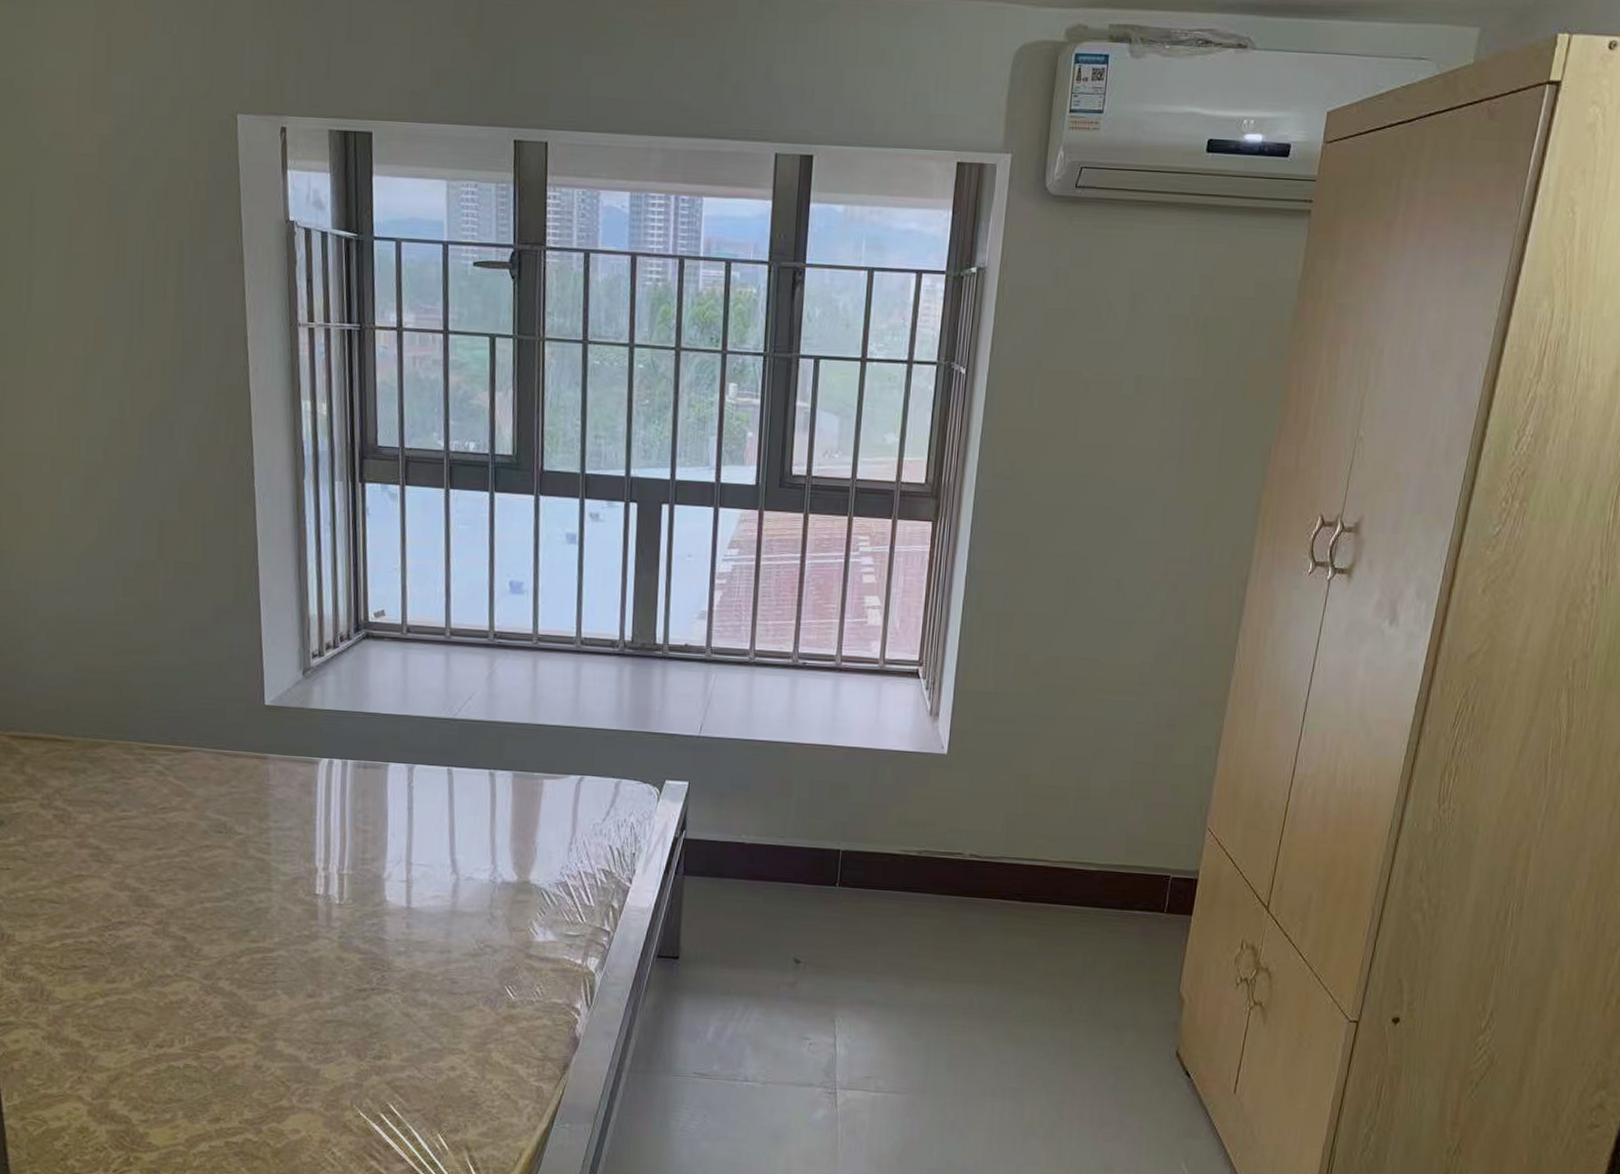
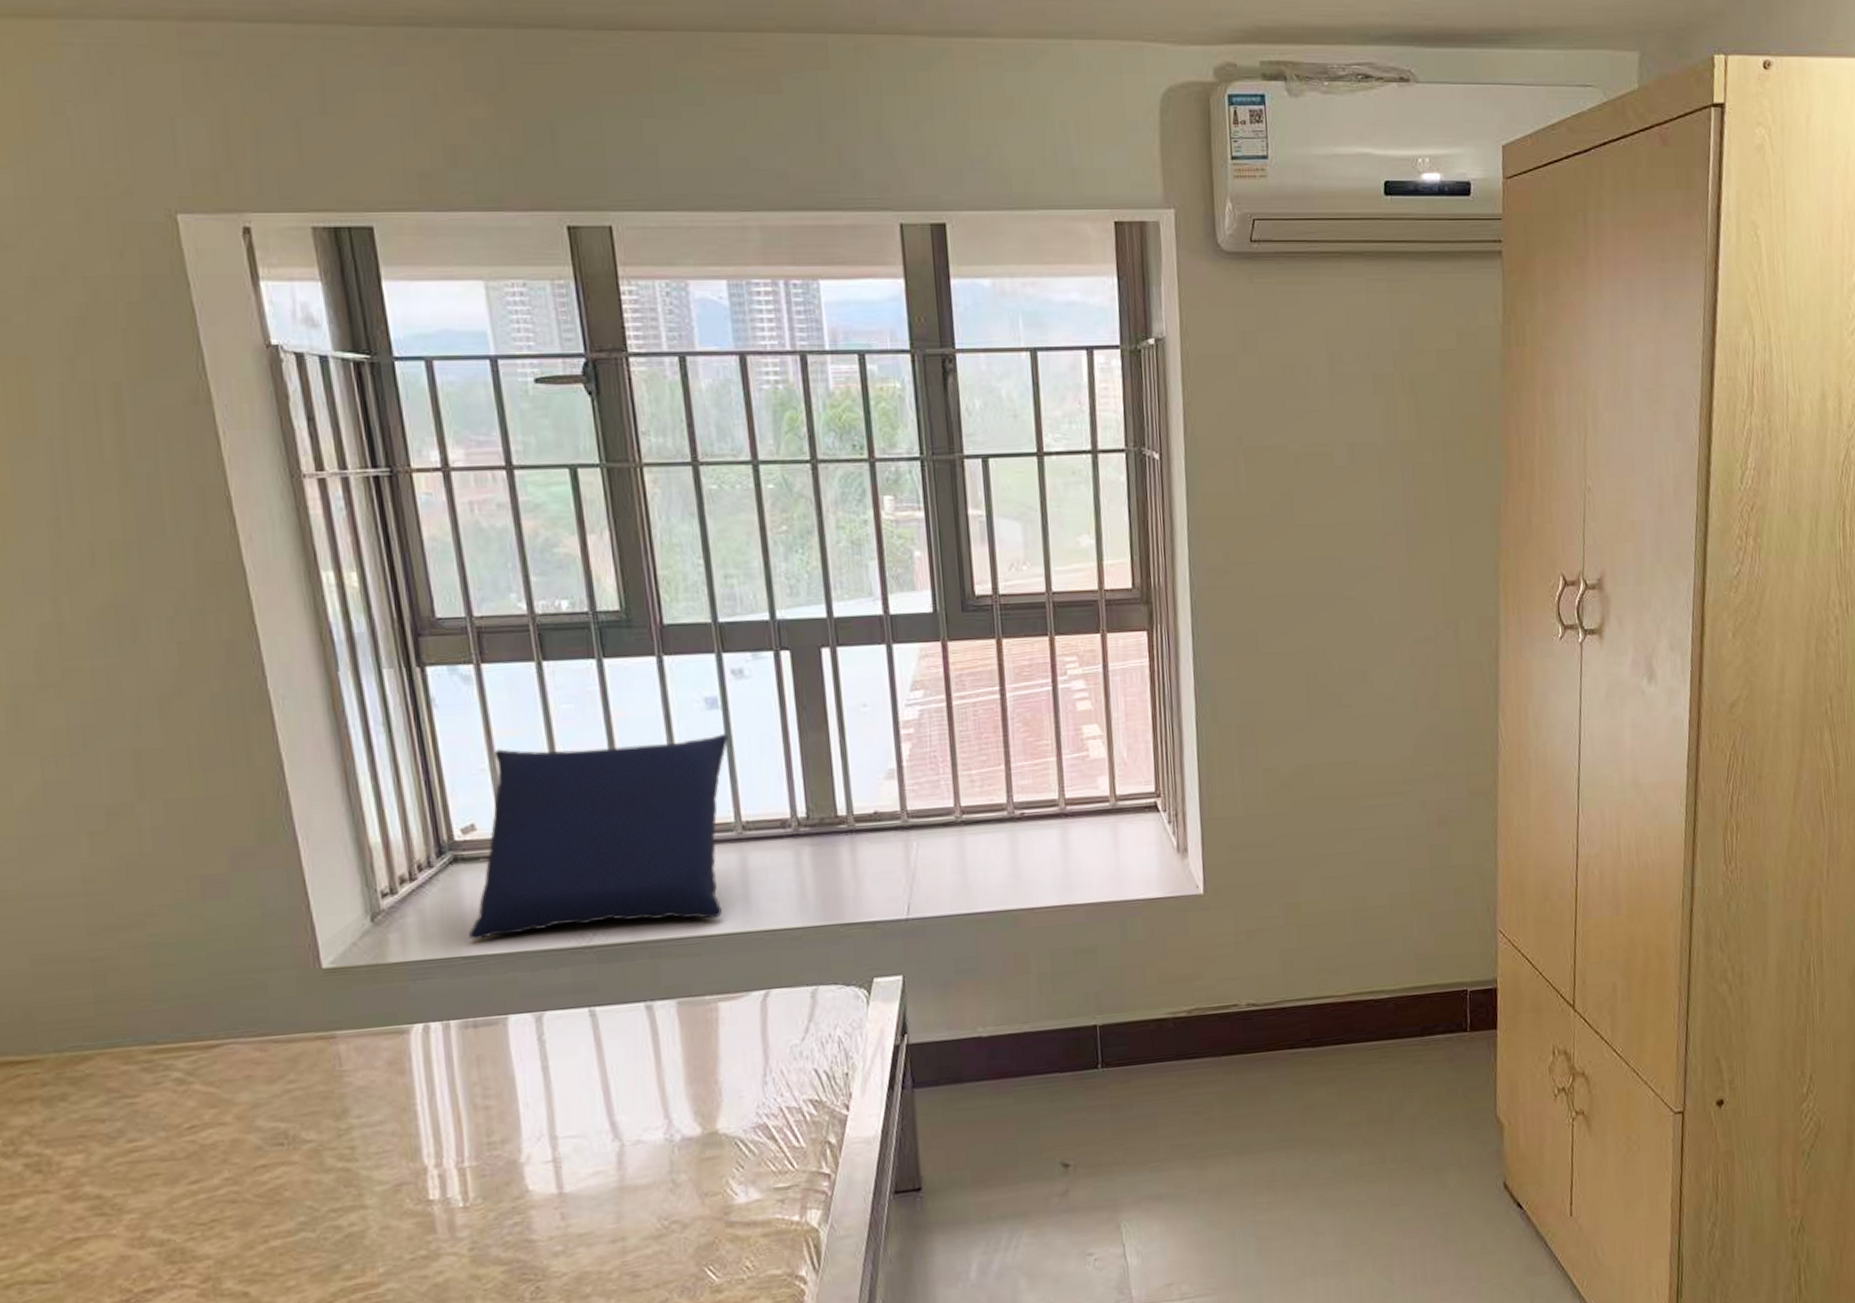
cushion: none [370,554,580,712] -> present [469,734,728,940]

